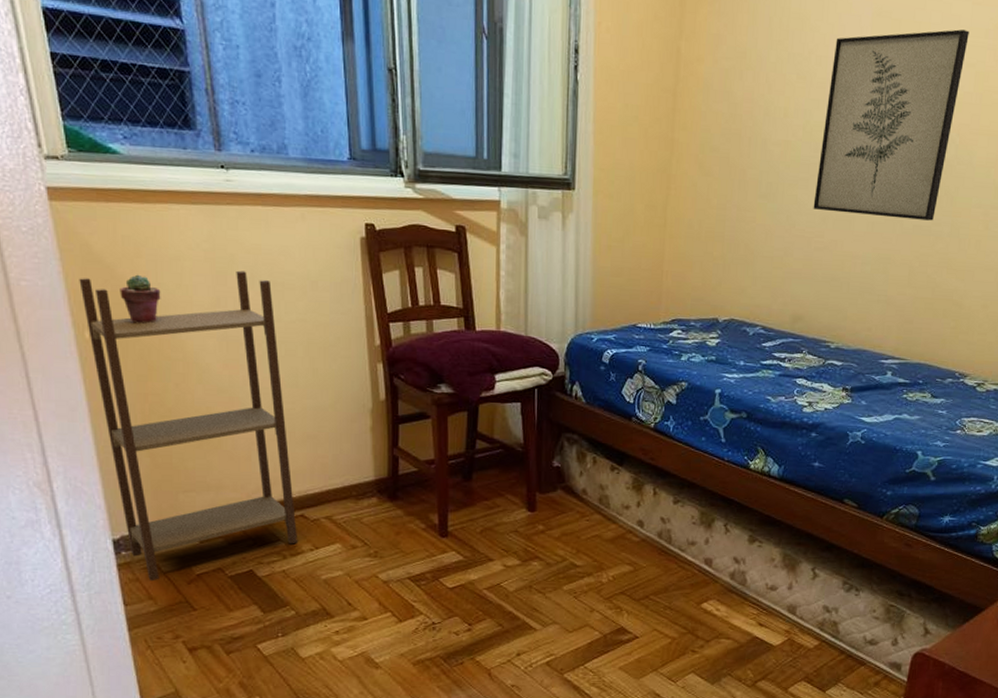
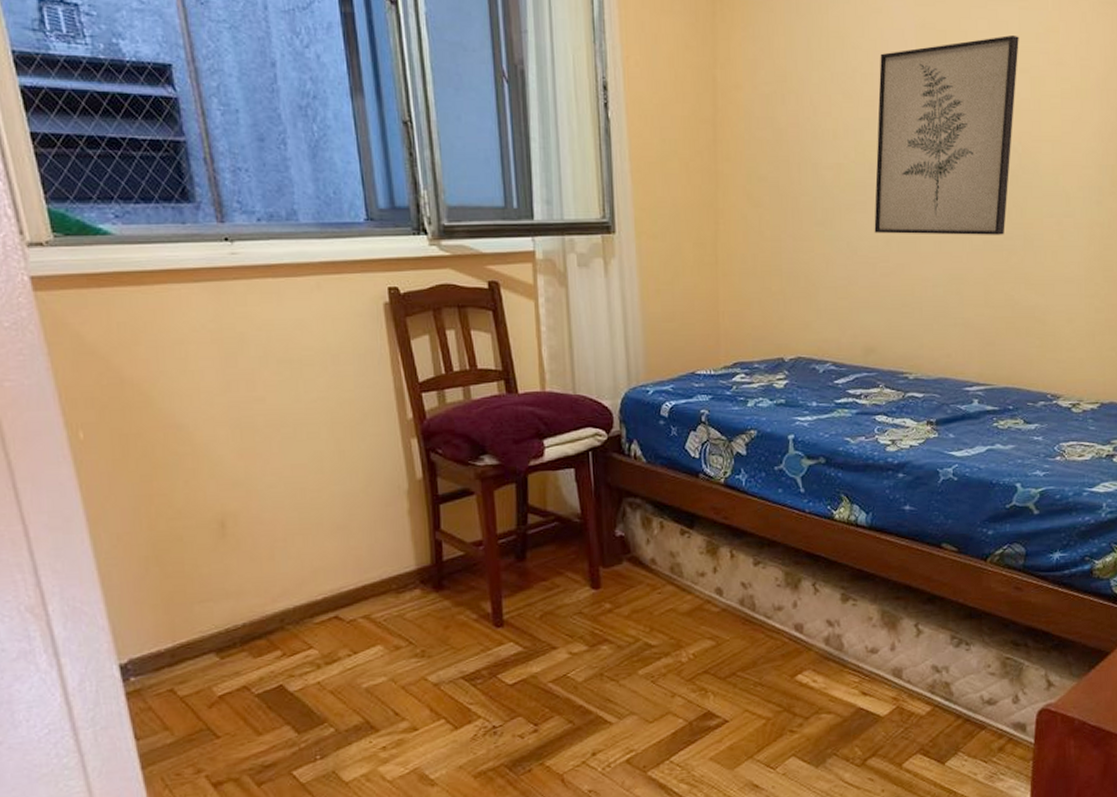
shelving unit: present [79,270,298,581] -> none [70,350,334,709]
potted succulent: present [120,274,161,324] -> none [117,363,164,418]

